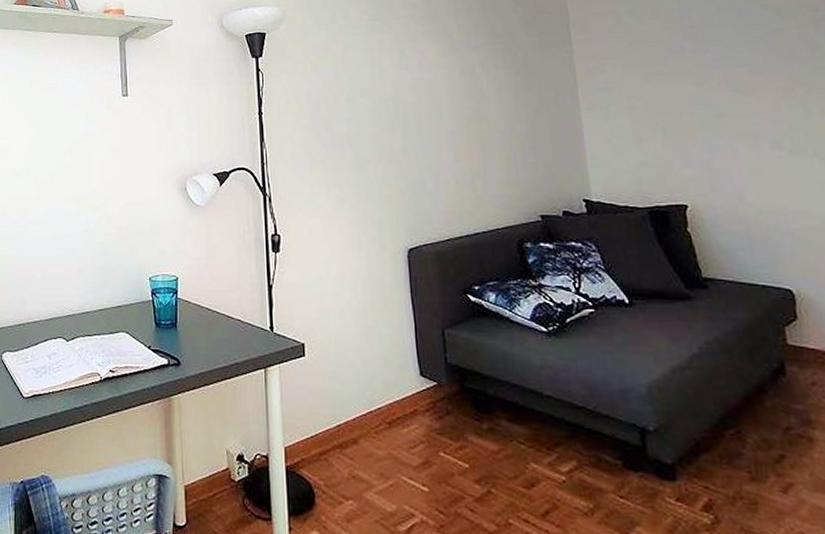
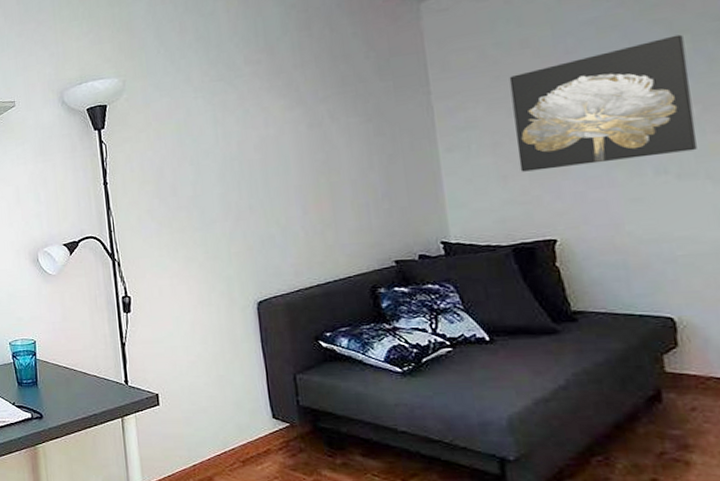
wall art: none [642,20,805,136] -> present [509,34,697,172]

